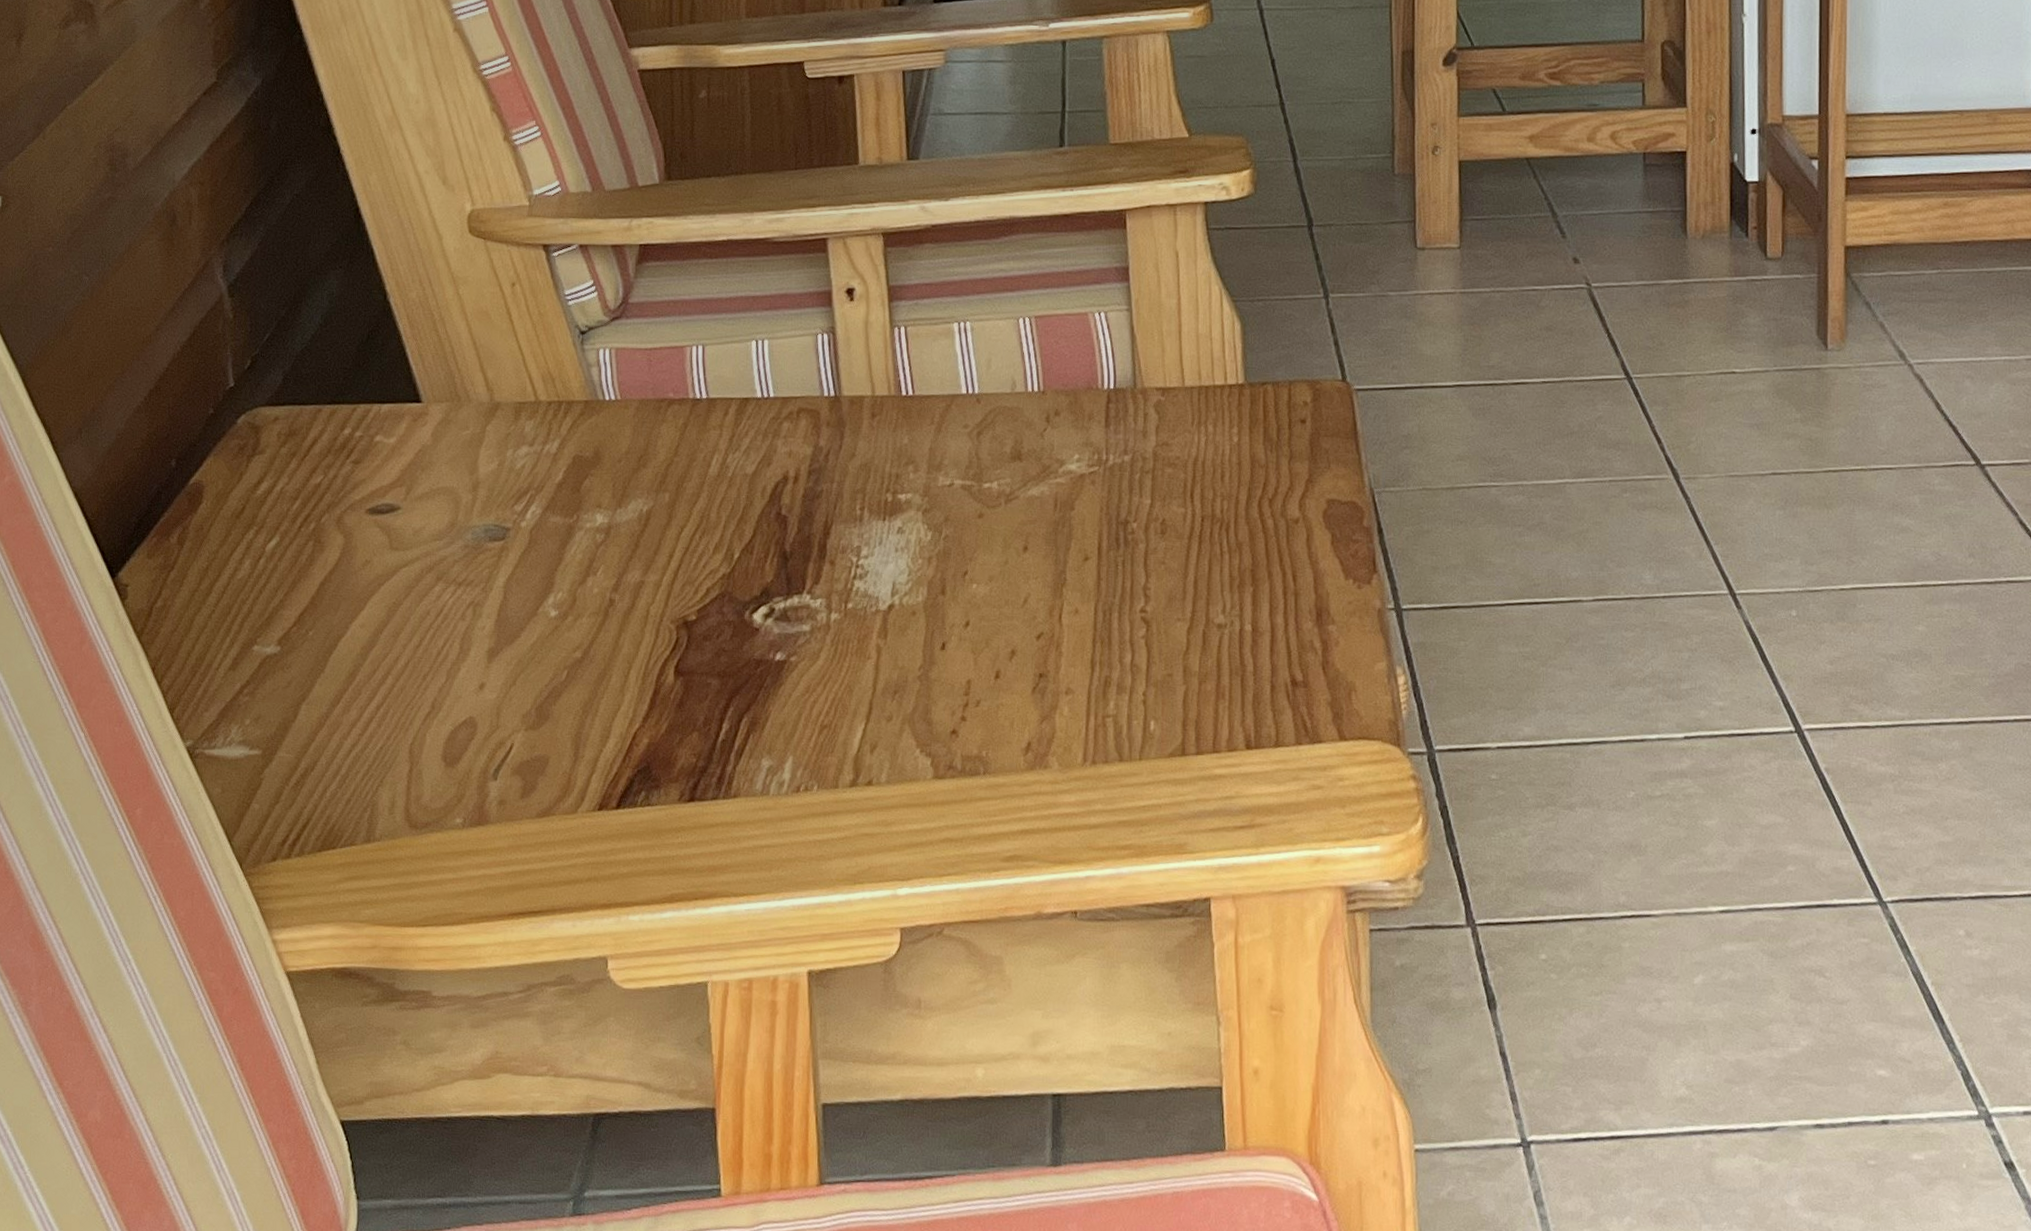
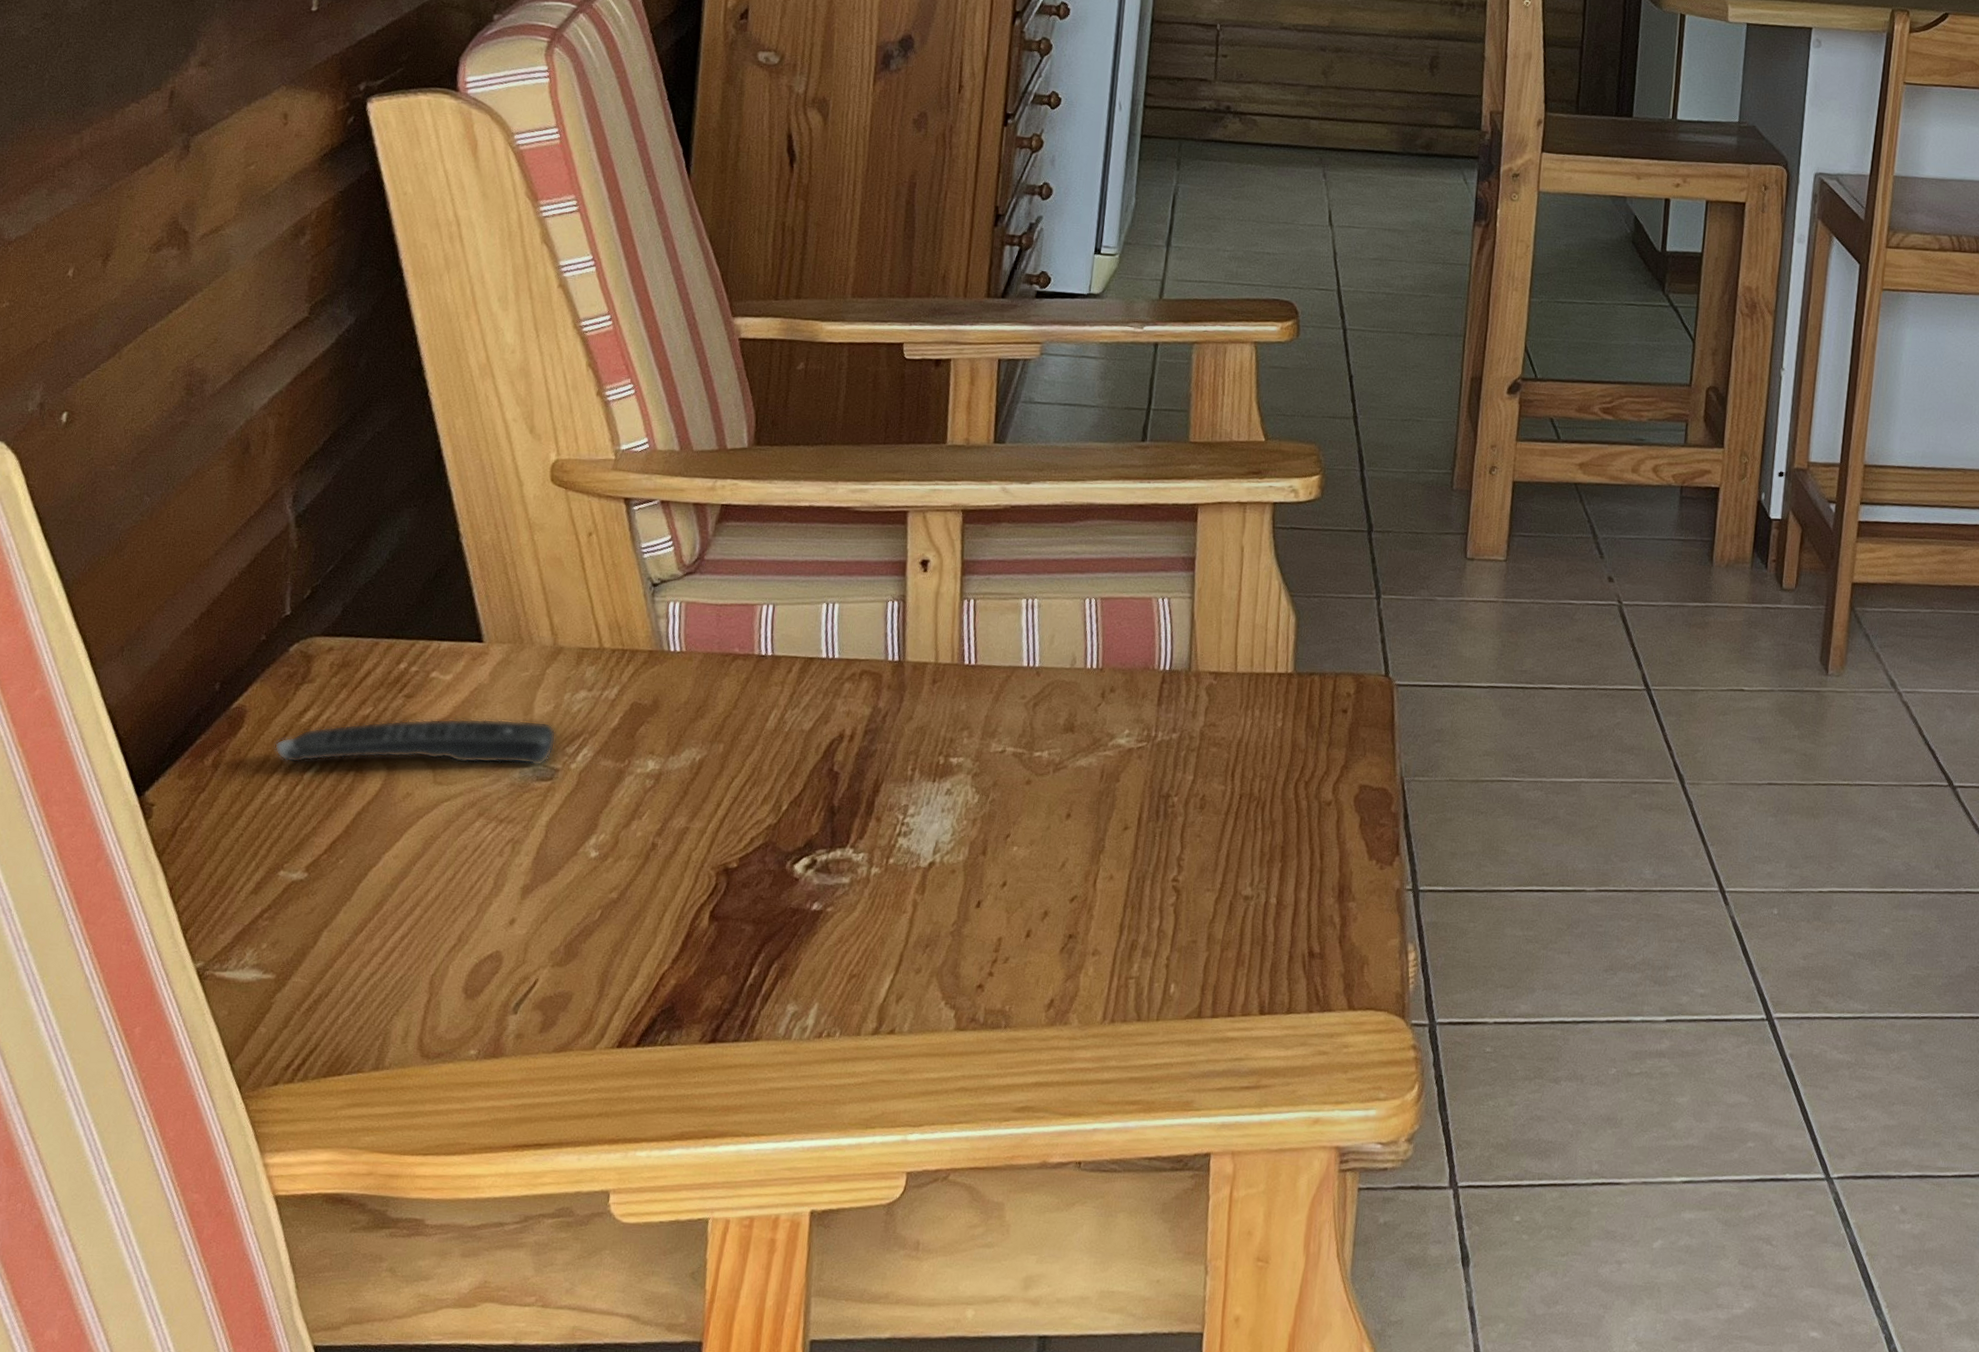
remote control: none [234,480,504,536] -> present [274,718,557,767]

